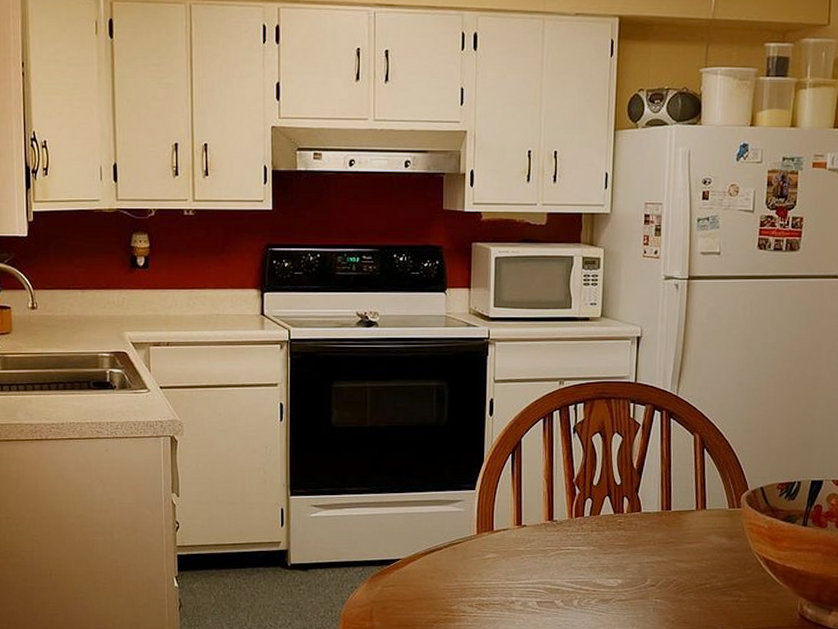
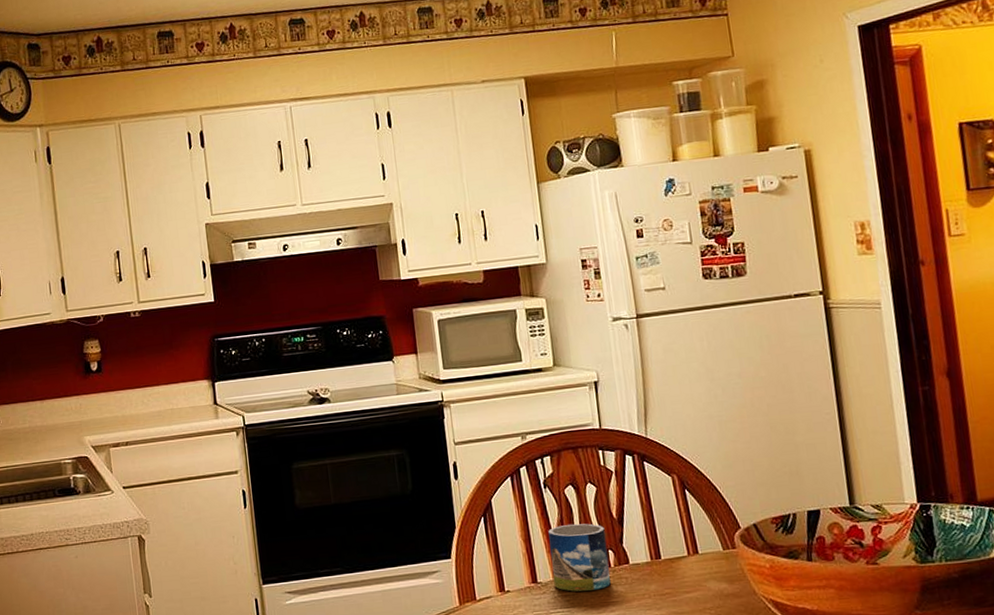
mug: none [568,470,624,533] -> present [548,523,611,592]

